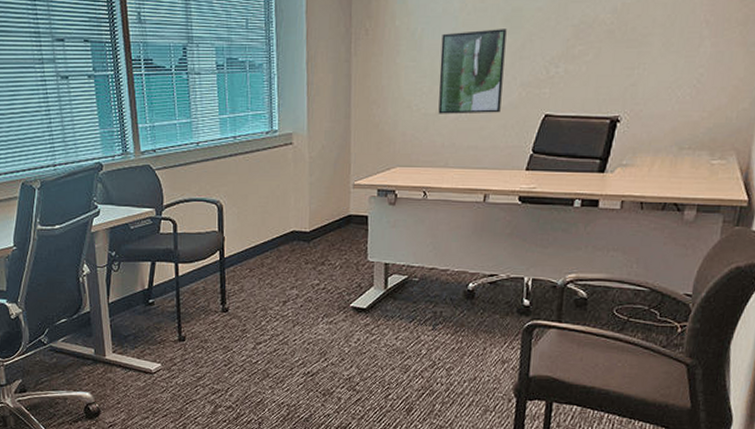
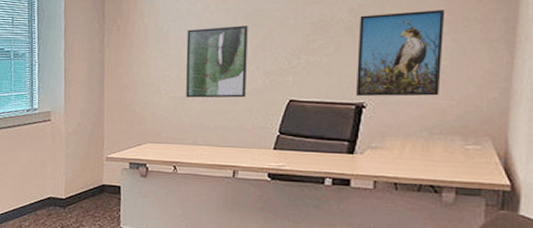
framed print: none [612,10,708,110] -> present [356,10,445,97]

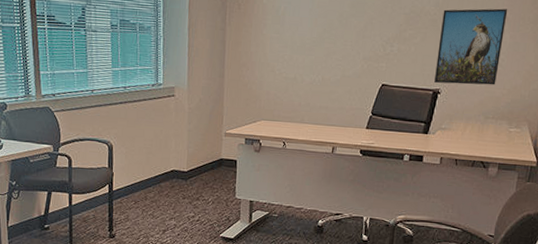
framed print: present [186,26,248,98] -> none [296,12,353,81]

